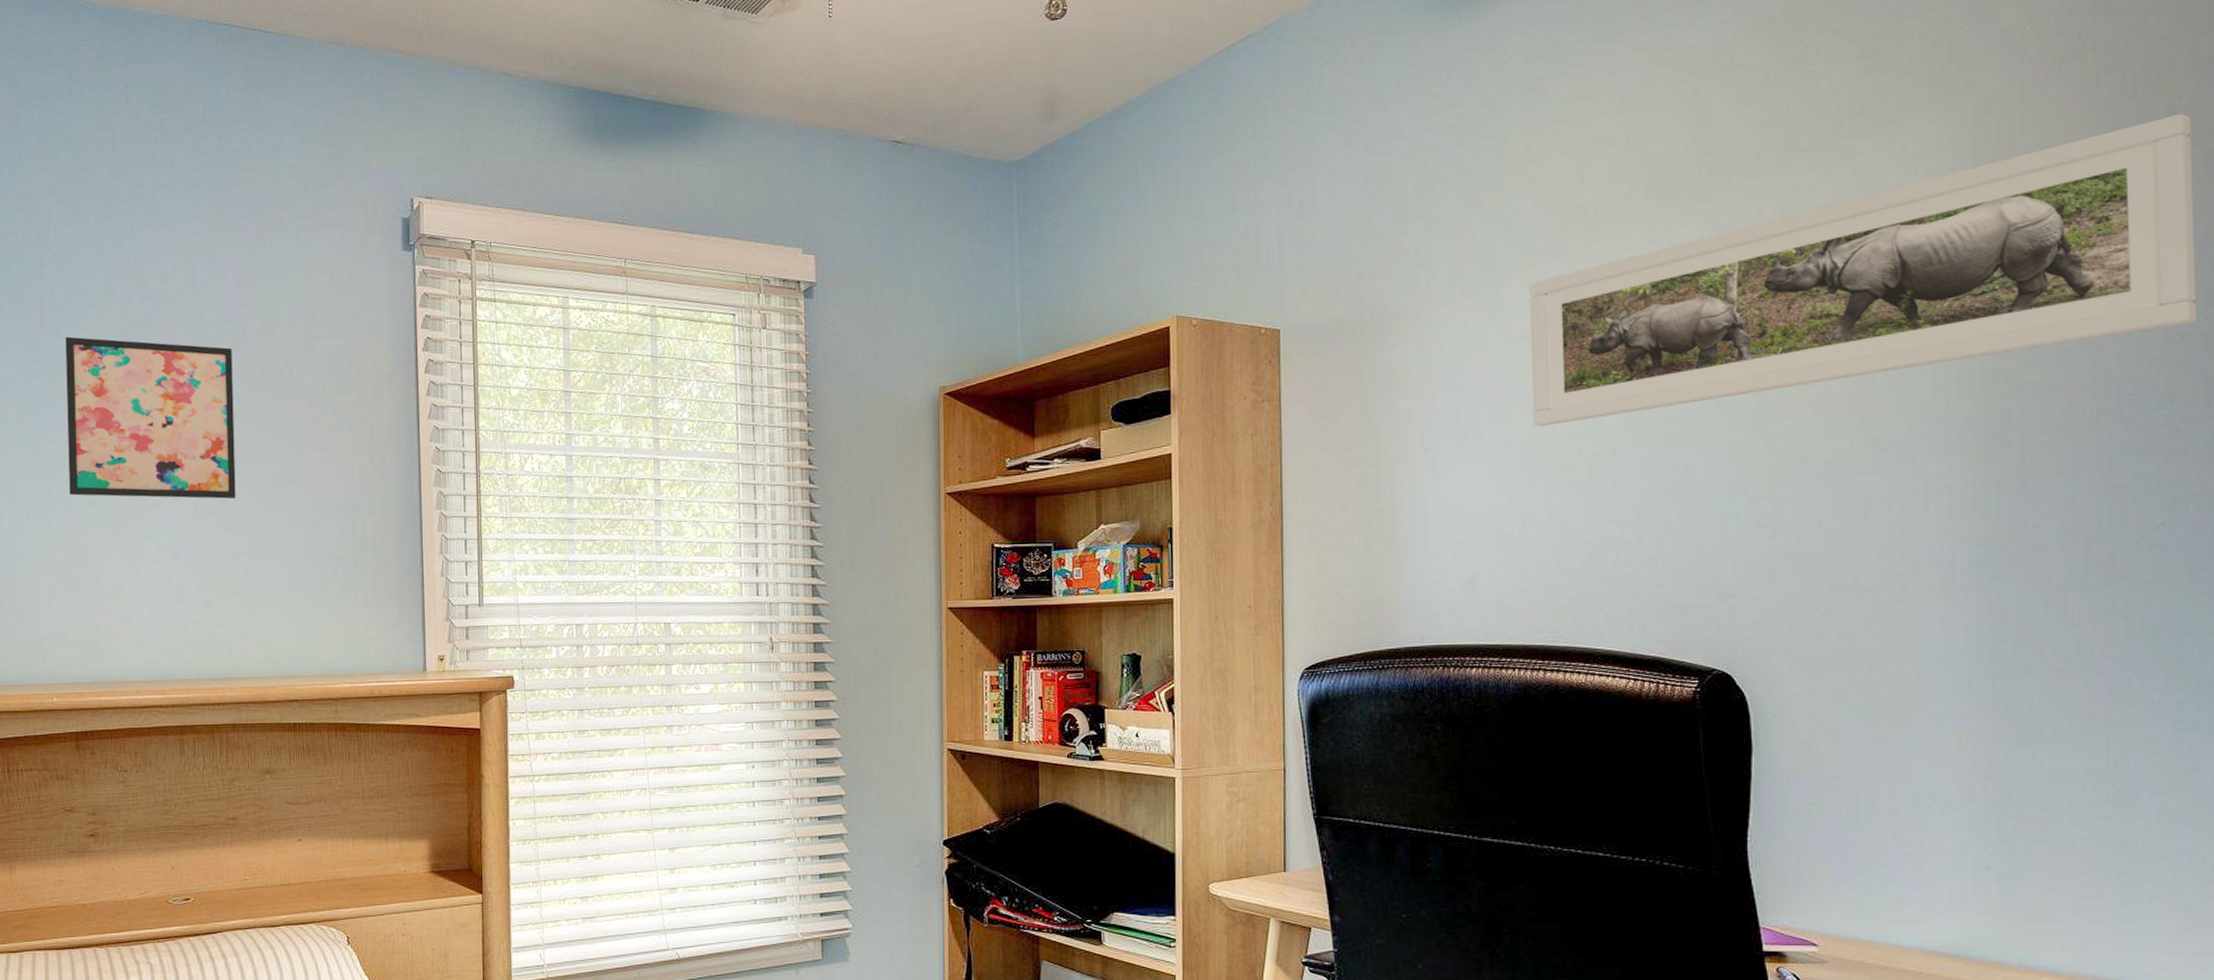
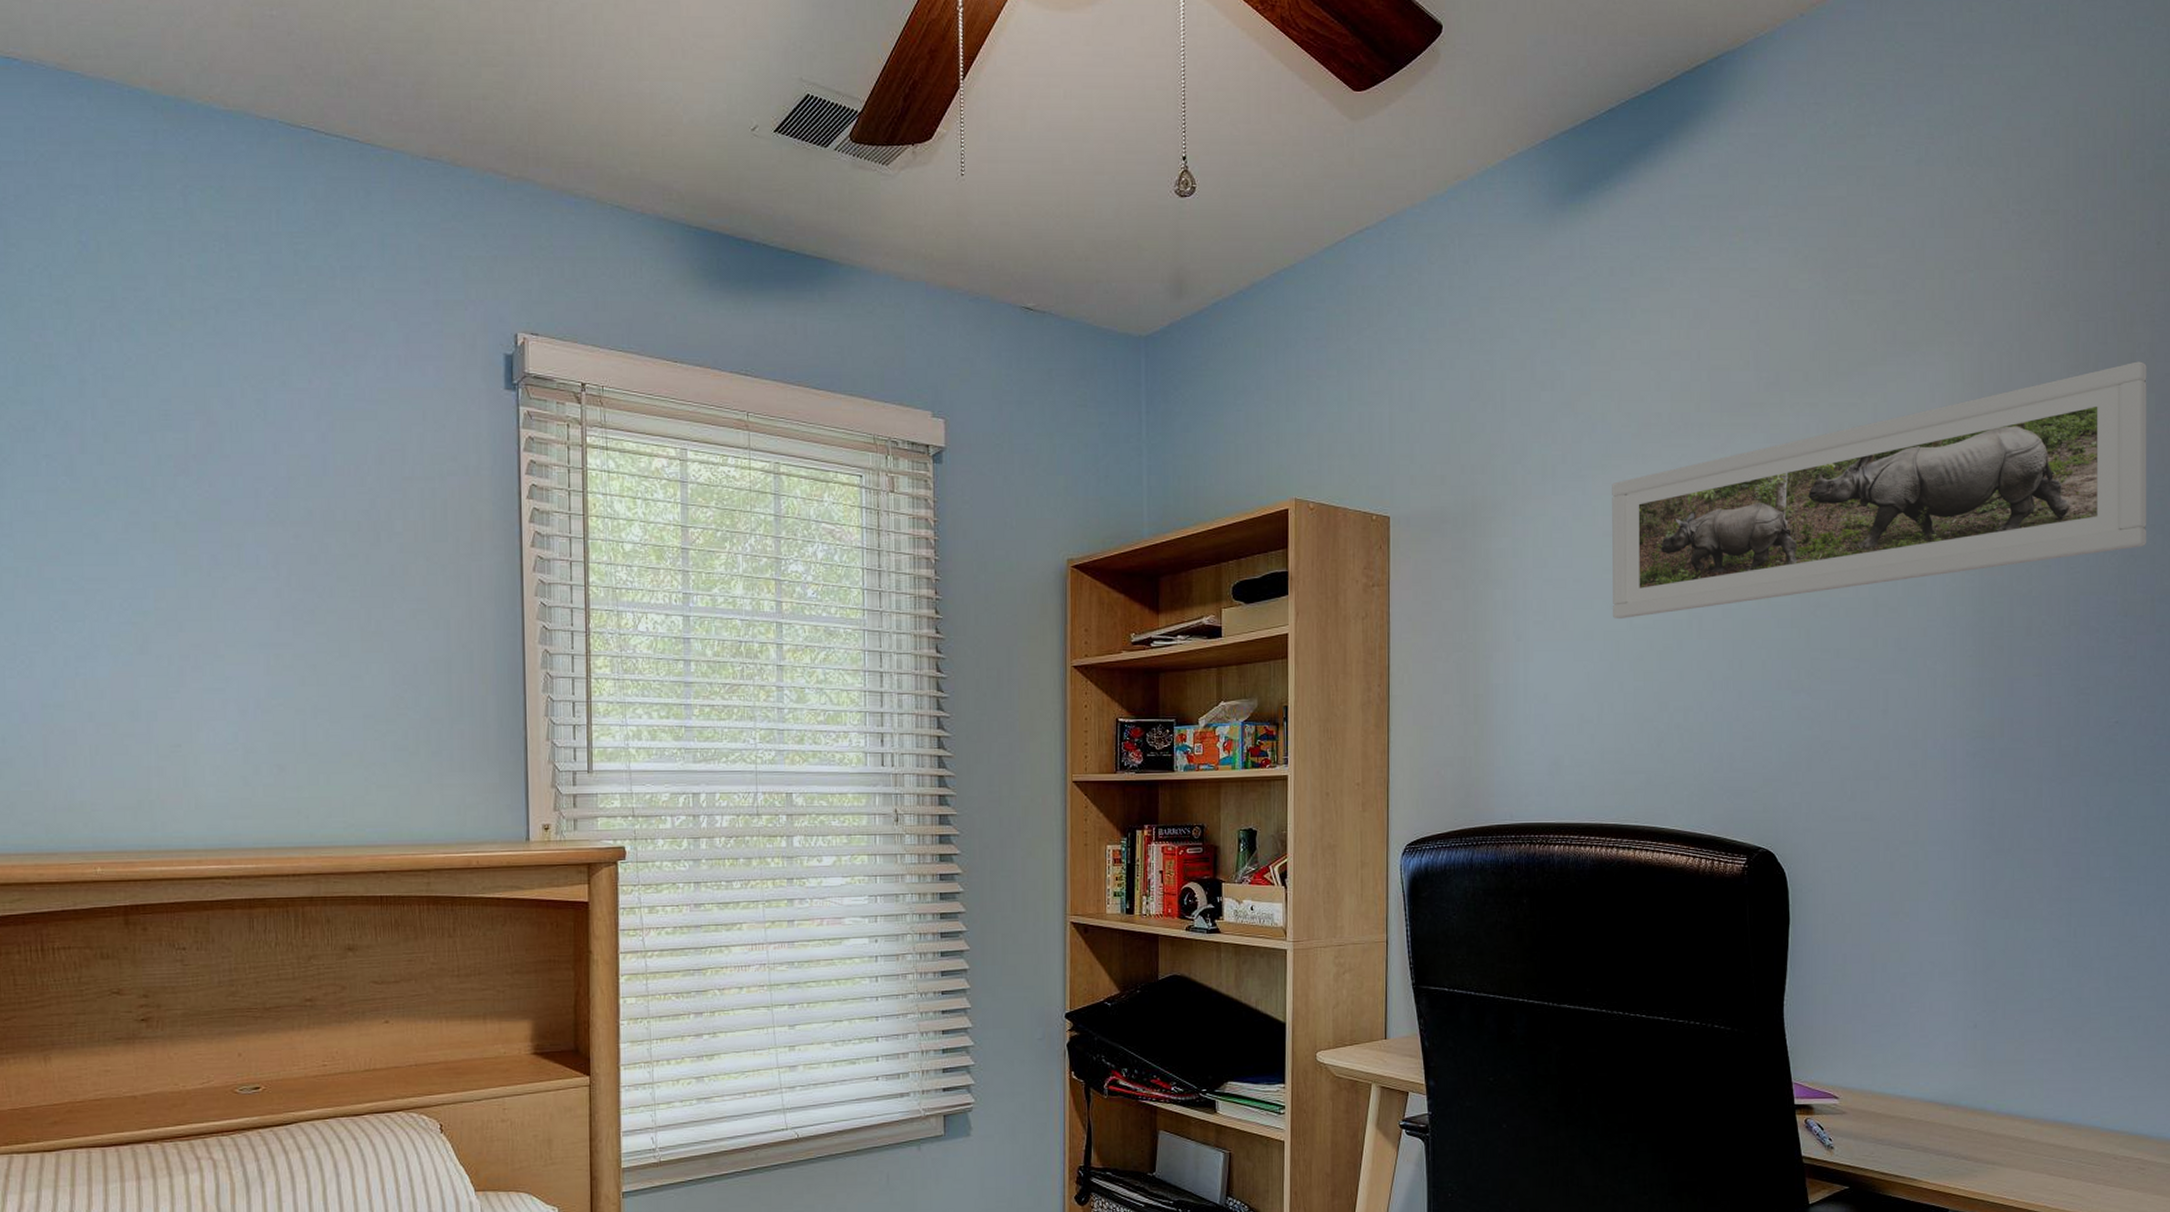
wall art: present [65,336,236,499] -> none [111,464,314,652]

